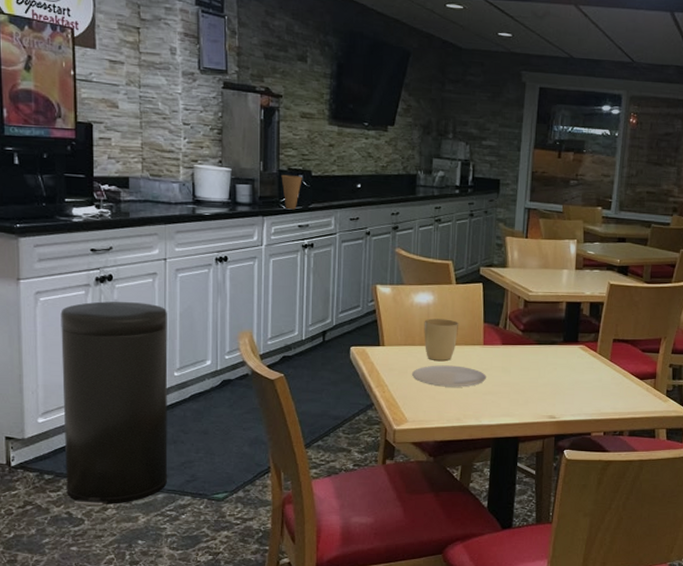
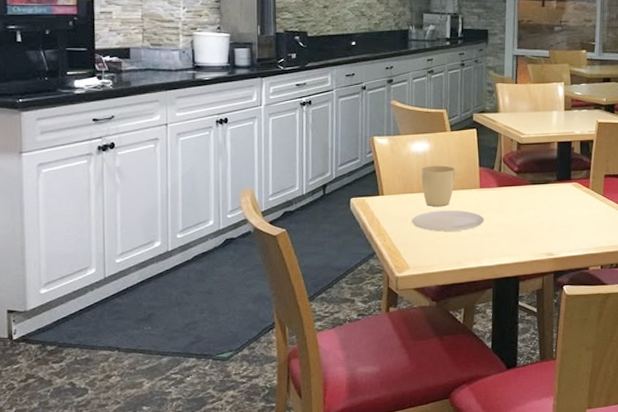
pedal bin: present [60,301,168,507] -> none [63,168,172,375]
cup: present [281,174,302,210] -> none [278,36,299,70]

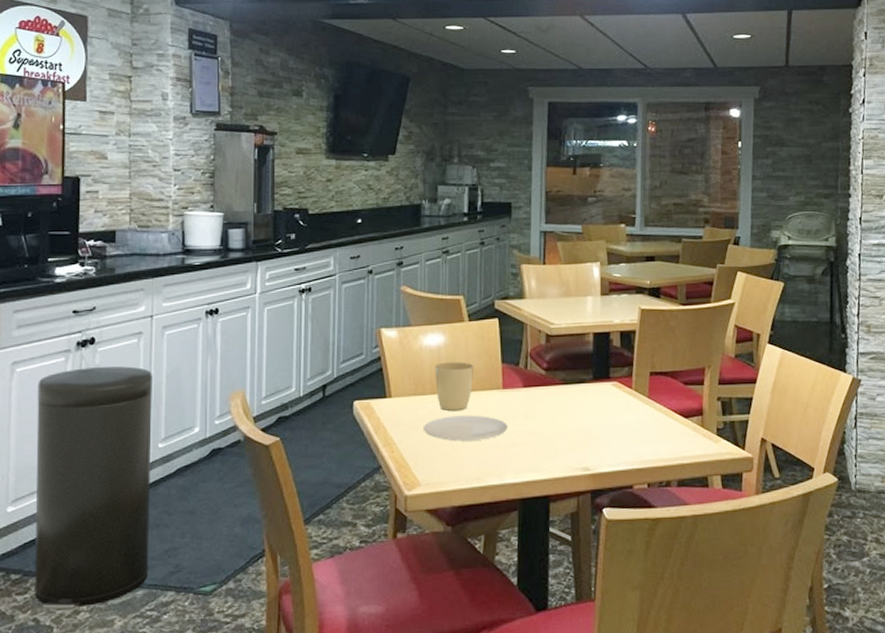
pedal bin: none [63,168,172,375] -> present [35,366,152,610]

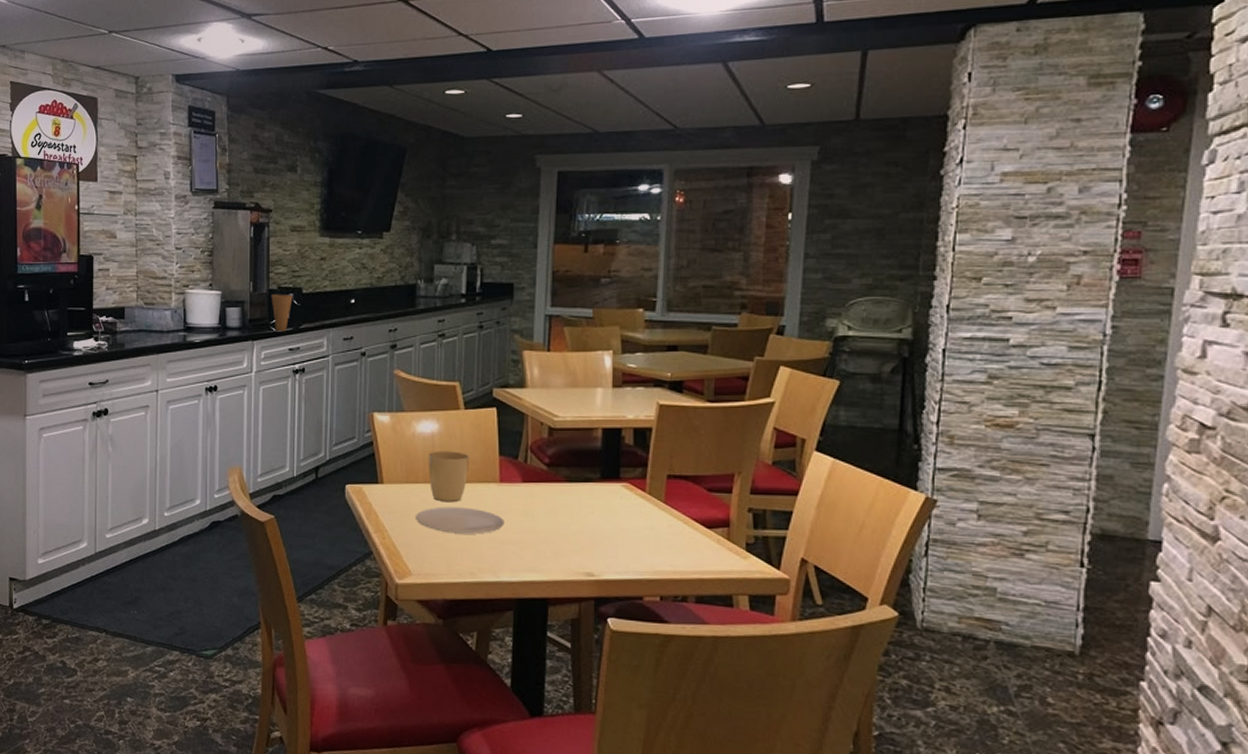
pedal bin: present [35,366,152,610] -> none [61,437,158,657]
cup: none [276,214,299,253] -> present [271,293,293,332]

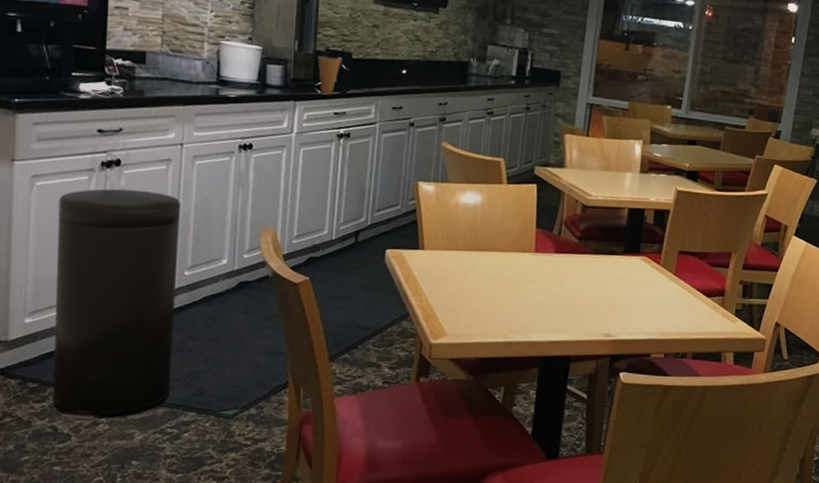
pedal bin: none [61,437,158,657] -> present [53,188,181,421]
plate: present [414,506,504,534] -> none [453,273,537,299]
cup: present [428,451,470,502] -> none [468,221,509,269]

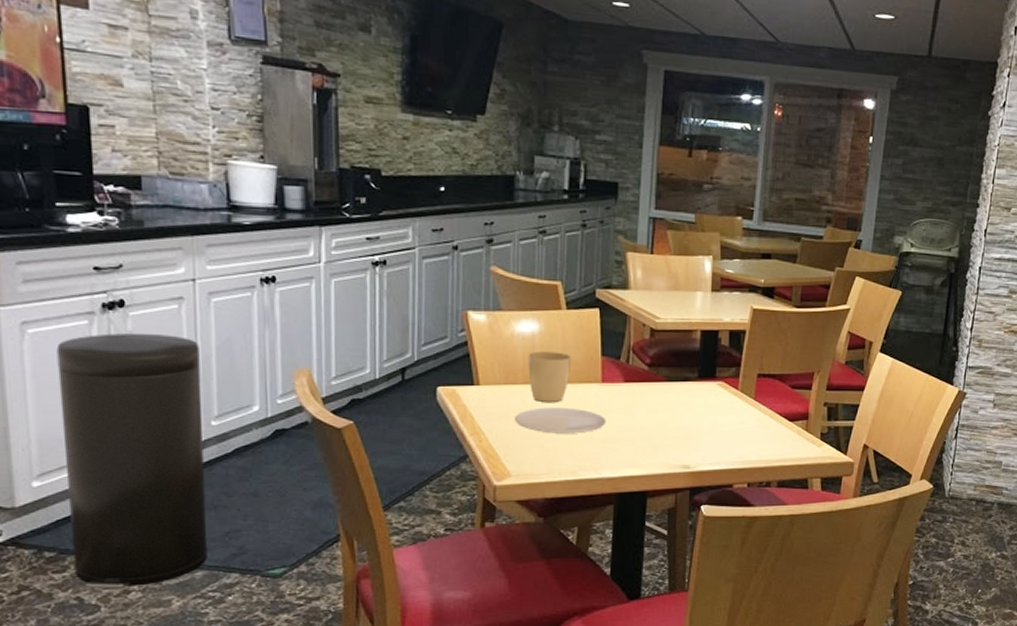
cup: present [317,55,341,95] -> none [342,173,370,218]
plate: none [453,273,537,299] -> present [514,407,606,434]
cup: none [468,221,509,269] -> present [528,351,572,402]

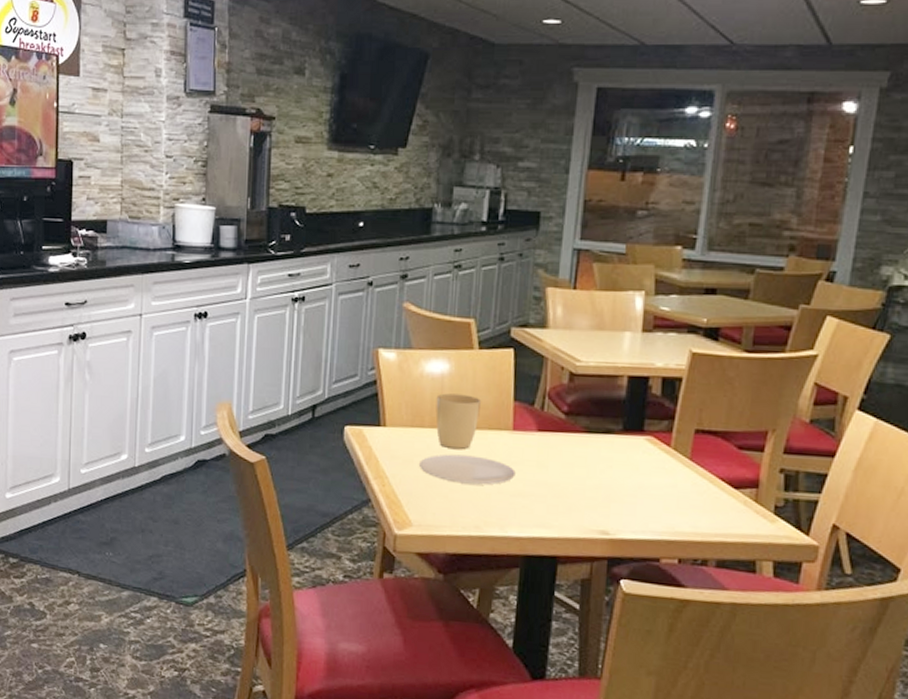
pedal bin: present [56,333,208,589] -> none [30,363,140,600]

